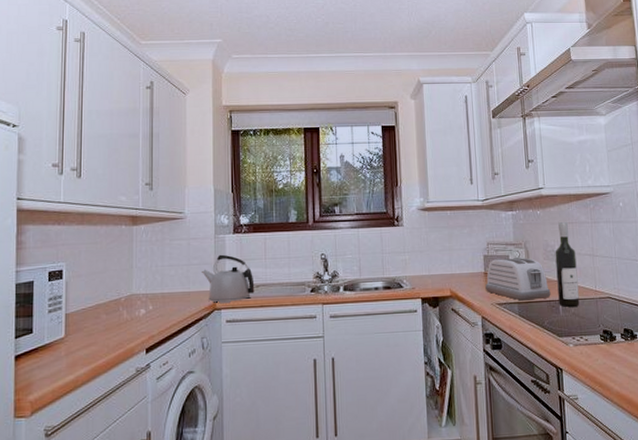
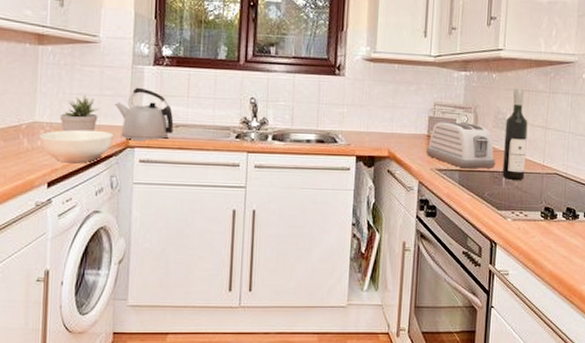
bowl: none [138,296,202,329] -> present [40,129,114,163]
potted plant: none [154,266,188,301] -> present [59,95,99,132]

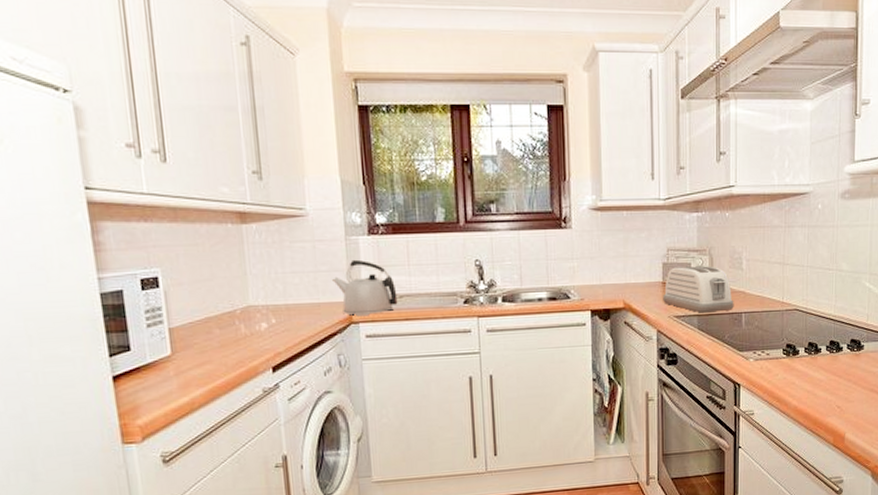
bowl: present [40,129,114,163] -> none [257,308,336,346]
potted plant: present [59,95,99,132] -> none [275,273,317,313]
bottle: present [502,88,528,180] -> none [742,225,765,320]

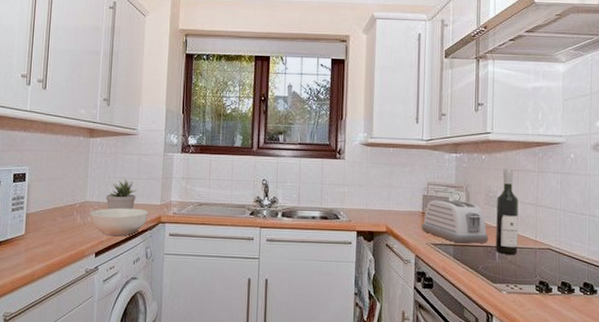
bowl: none [257,308,336,346] -> present [90,207,149,236]
potted plant: none [275,273,317,313] -> present [105,179,137,210]
kettle: present [332,259,398,317] -> none [150,171,198,218]
bottle: none [742,225,765,320] -> present [496,168,519,255]

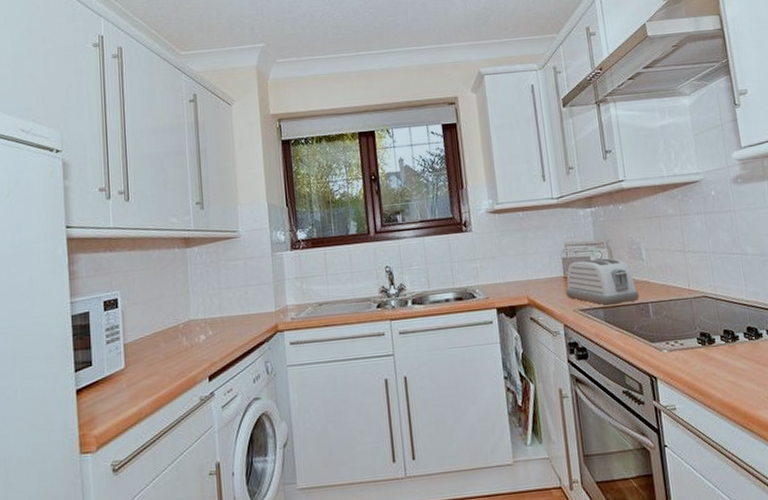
bowl: present [90,207,149,236] -> none [197,319,263,356]
potted plant: present [105,179,137,210] -> none [212,288,247,326]
bottle: present [496,168,519,255] -> none [641,215,672,310]

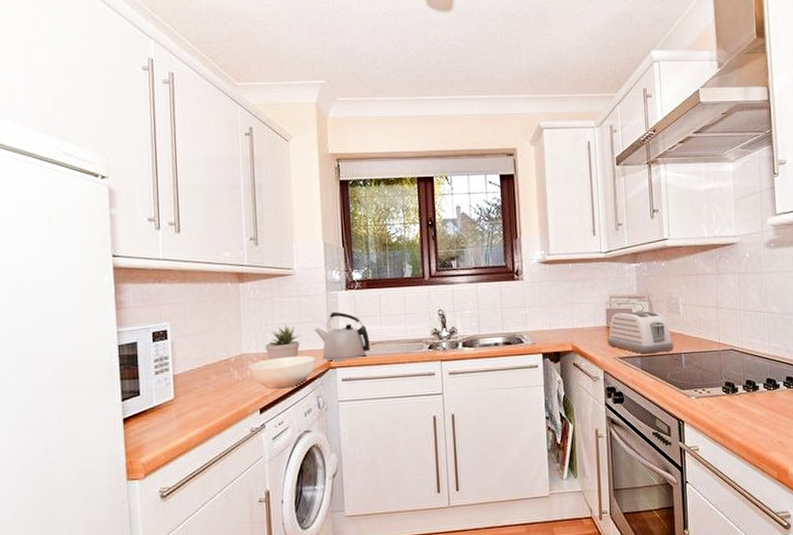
bowl: none [197,319,263,356] -> present [249,355,316,389]
potted plant: none [212,288,247,326] -> present [264,325,300,360]
kettle: none [261,273,318,326] -> present [314,311,371,363]

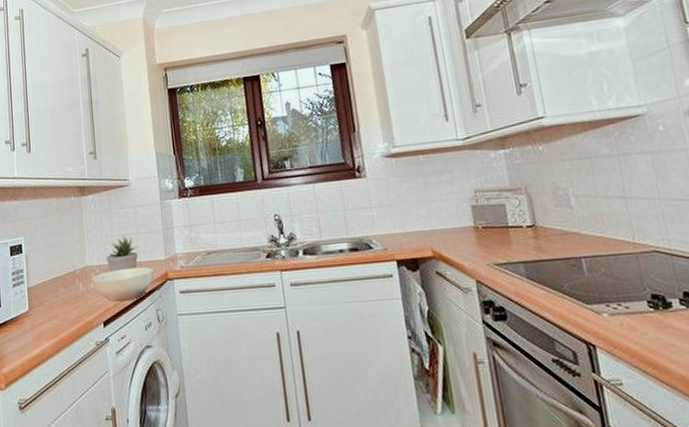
kettle: present [314,311,371,363] -> none [151,220,207,274]
toaster: present [608,311,674,354] -> none [477,205,569,260]

